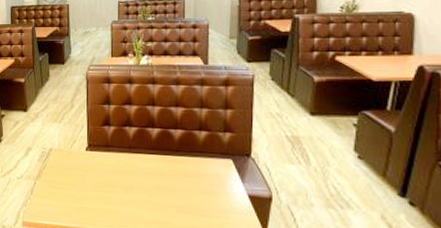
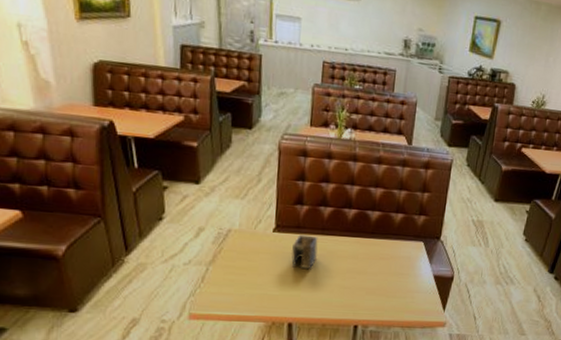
napkin holder: none [102,153,126,186] -> present [291,234,318,270]

